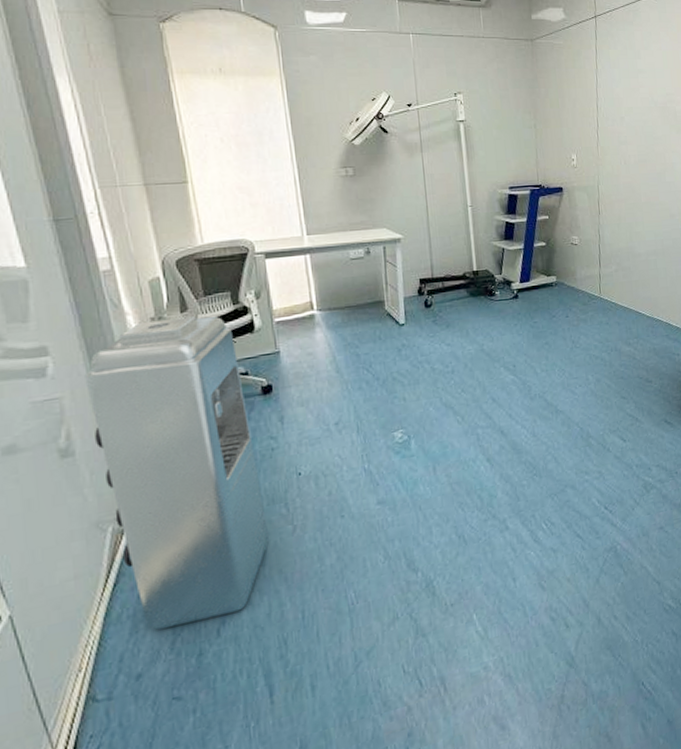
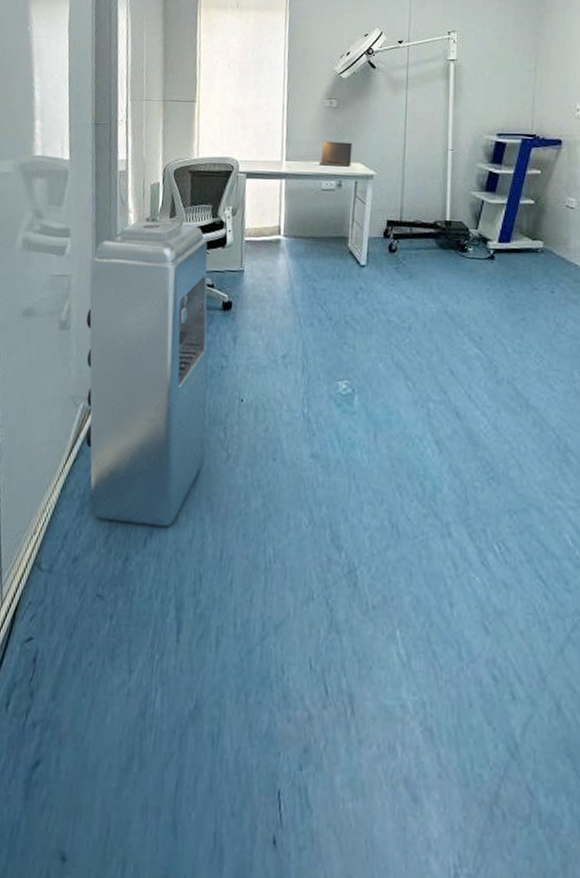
laptop: none [342,209,377,236] -> present [318,141,352,167]

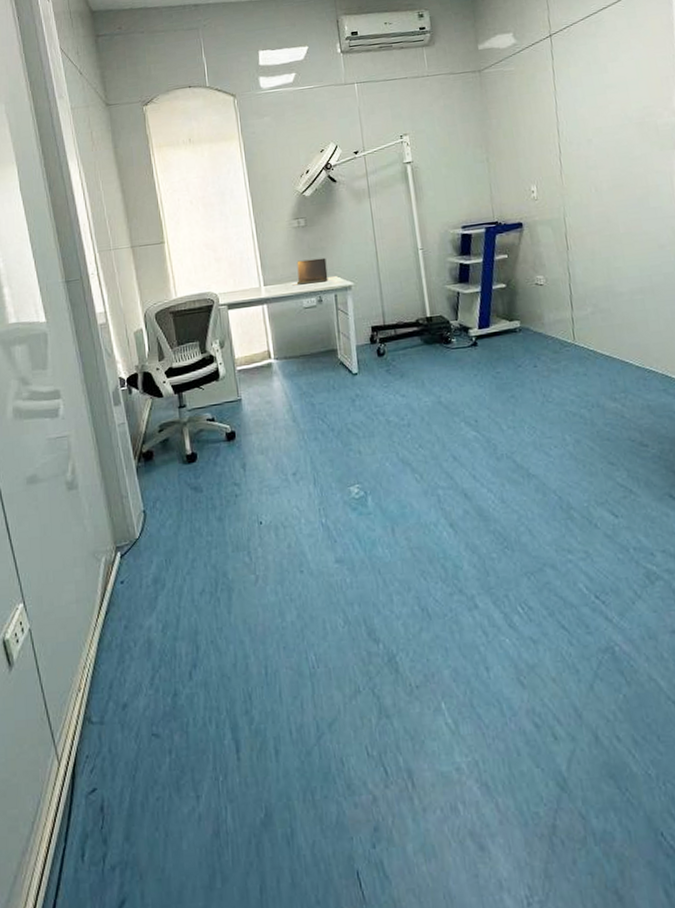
water dispenser: present [85,220,208,527] -> none [86,364,234,663]

